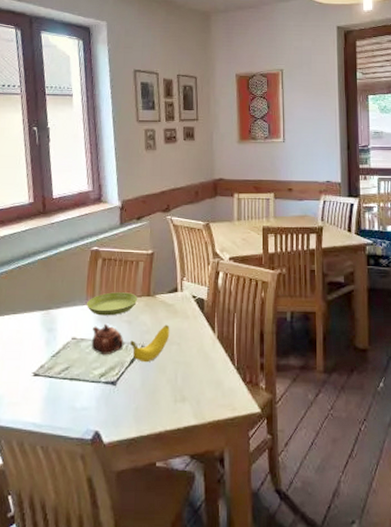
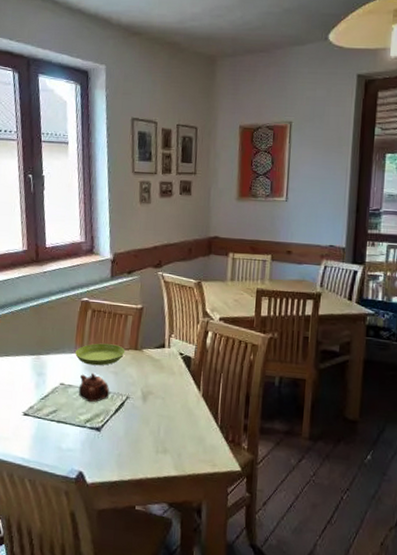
banana: present [130,325,170,363] -> none [116,379,156,413]

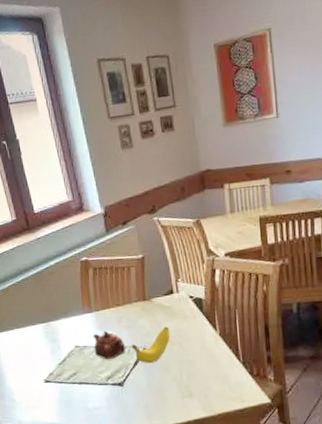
saucer: present [74,343,126,366] -> none [83,299,134,324]
banana: none [116,379,156,413] -> present [132,326,171,364]

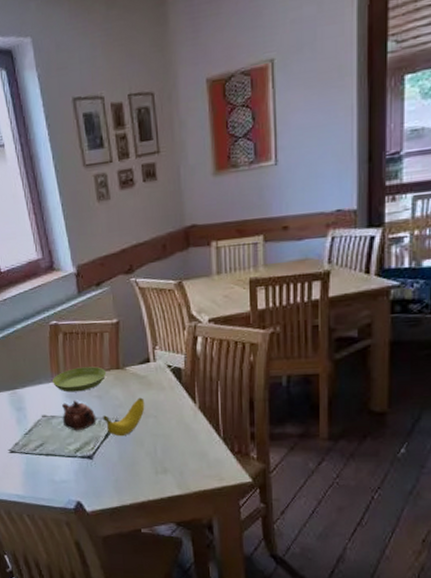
saucer: none [83,299,134,324] -> present [52,366,107,392]

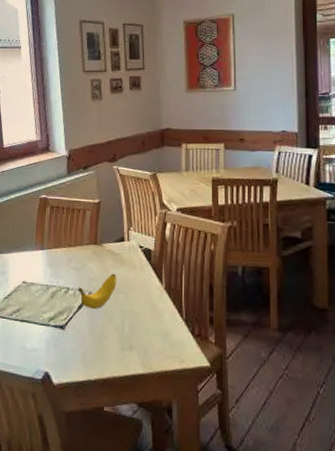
saucer: present [52,366,107,392] -> none [35,239,85,263]
teapot: present [61,400,97,431] -> none [40,269,72,300]

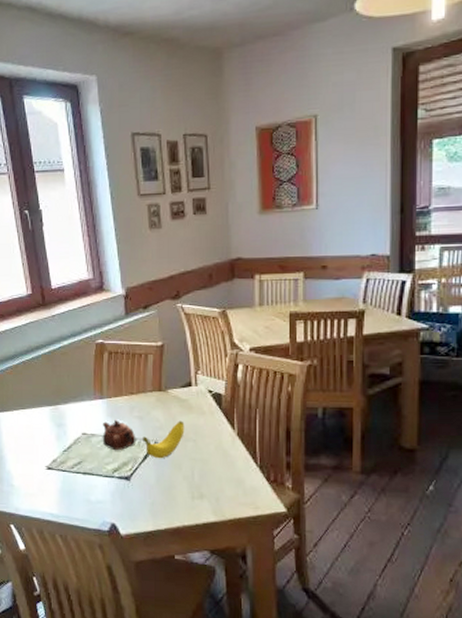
teapot: none [40,269,72,300] -> present [102,419,136,451]

